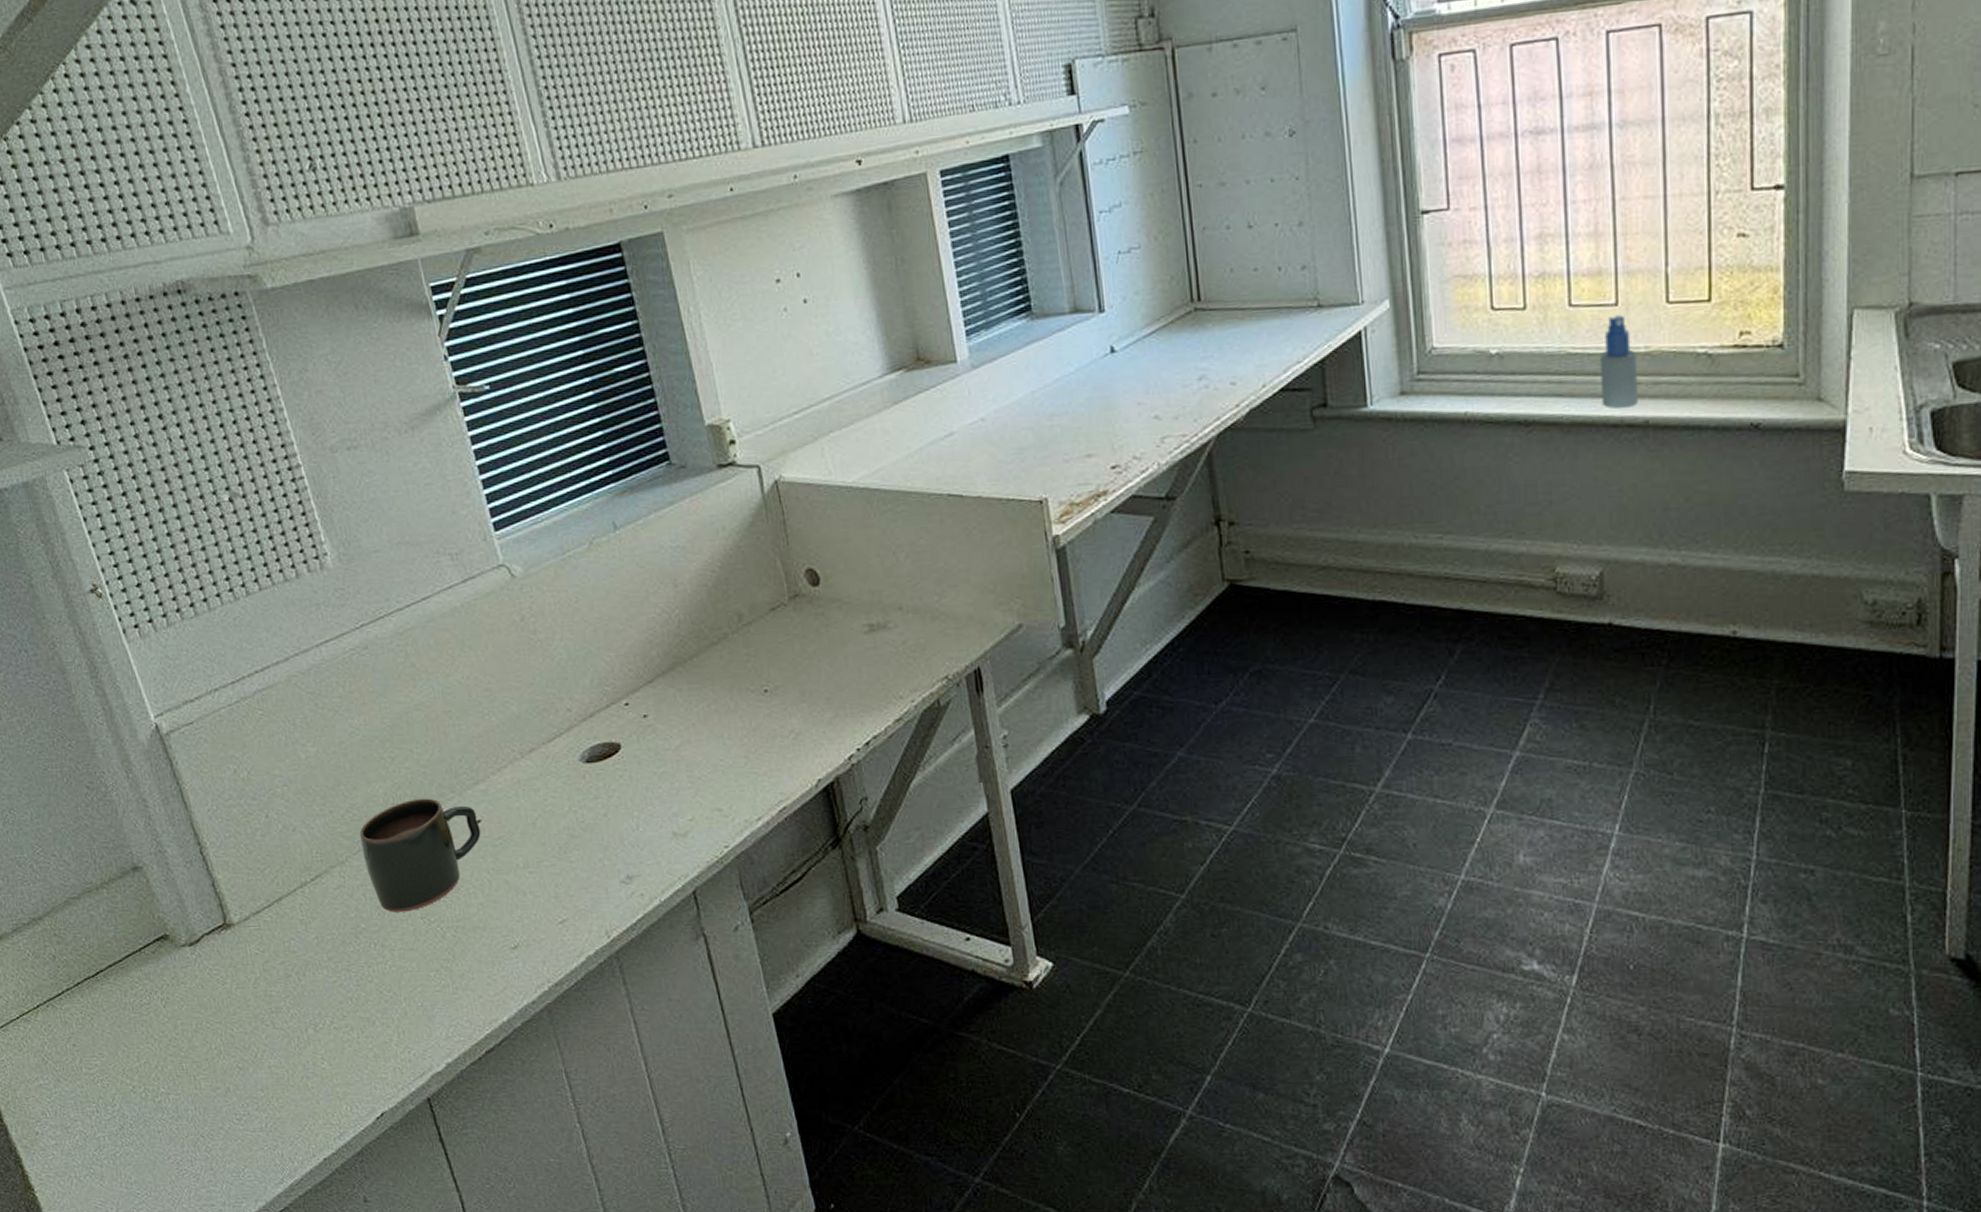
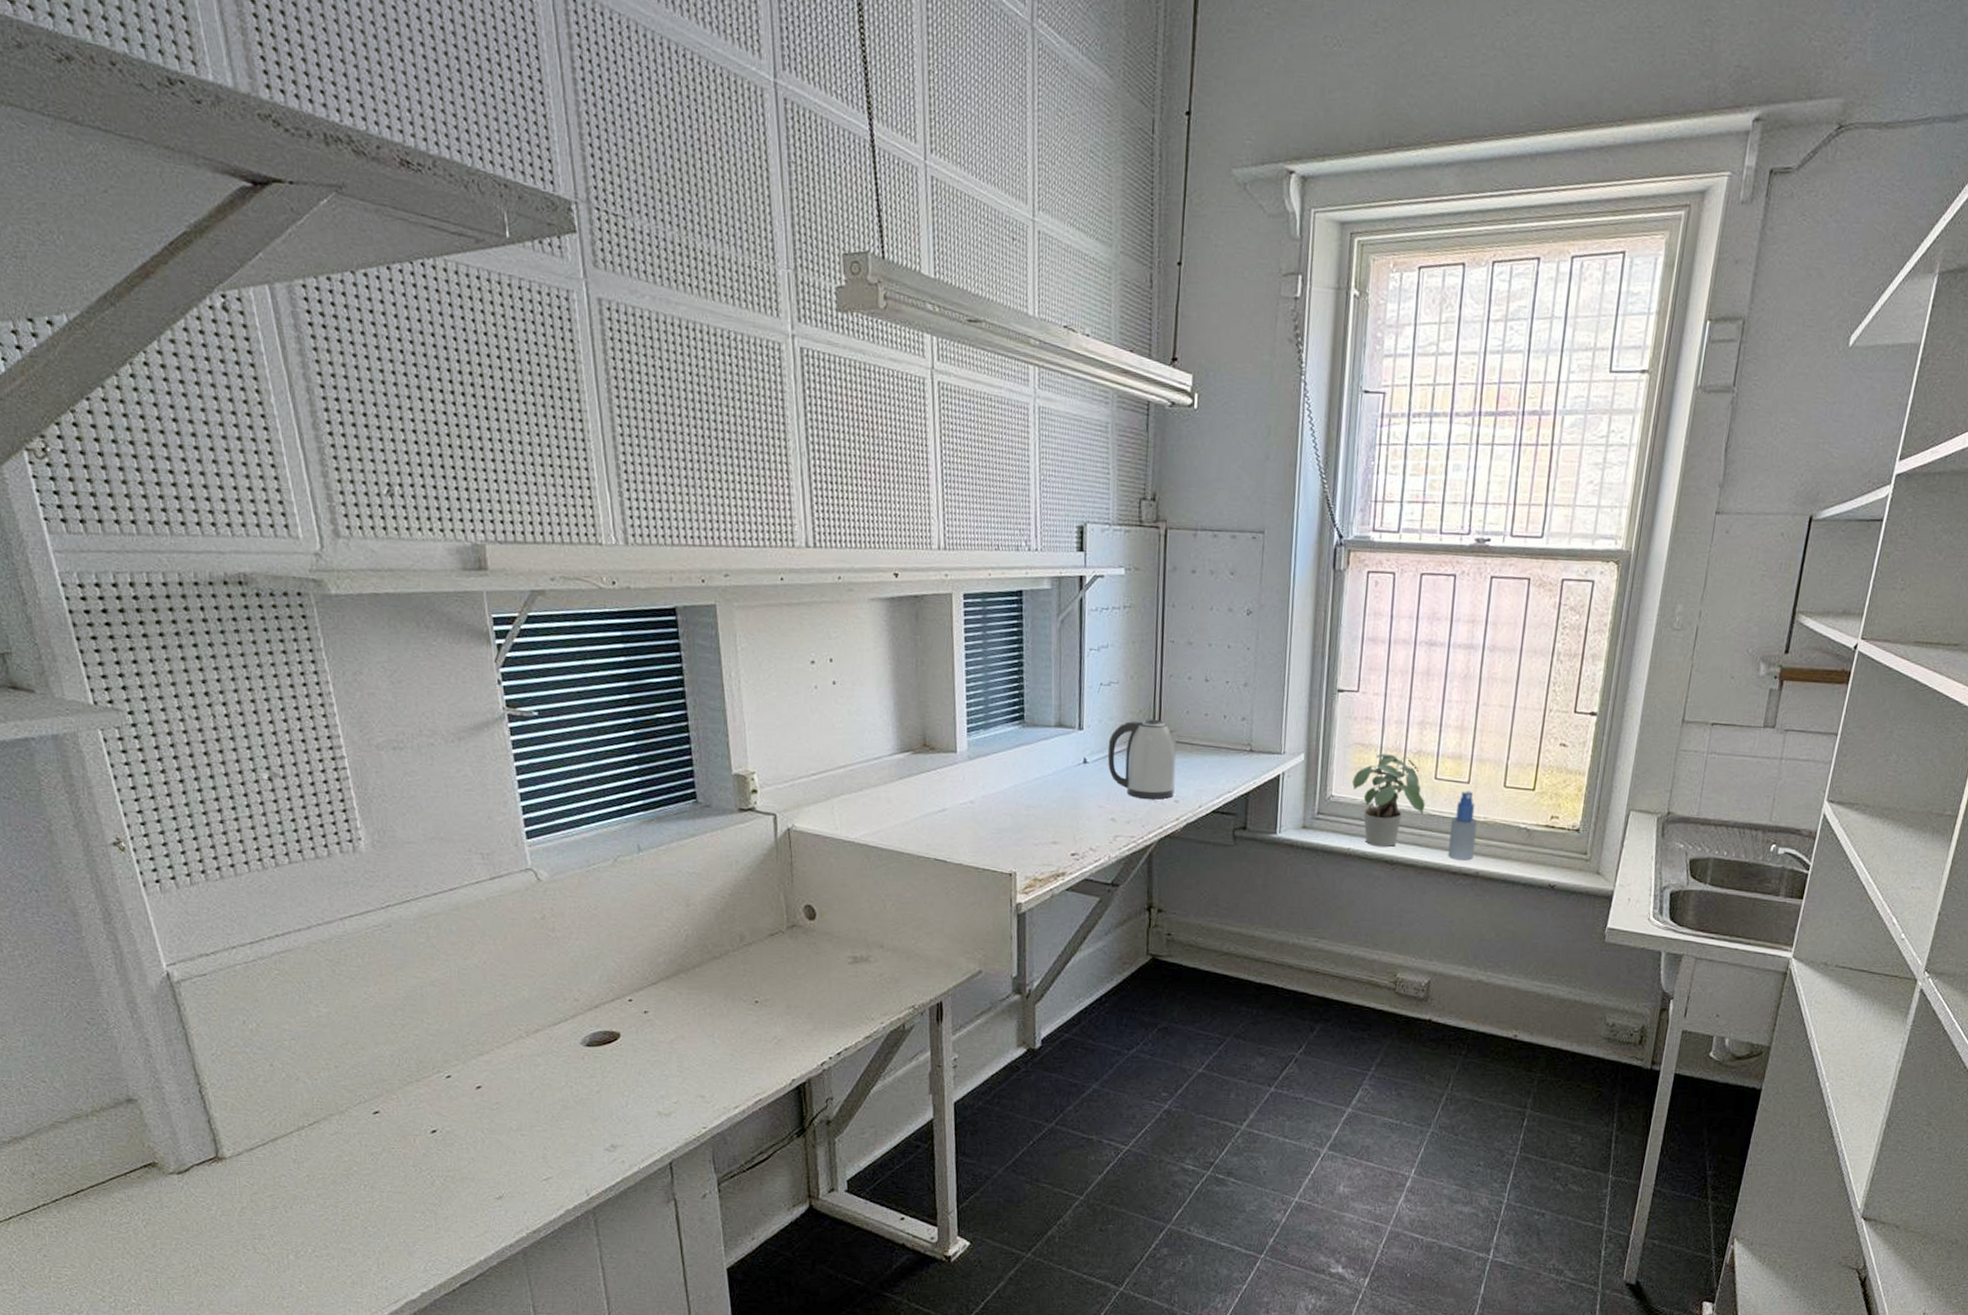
mug: present [359,798,481,912] -> none [362,1062,480,1160]
kettle: none [1137,285,1229,386] -> present [1107,719,1179,800]
potted plant: none [1457,282,1561,406] -> present [1352,753,1425,848]

